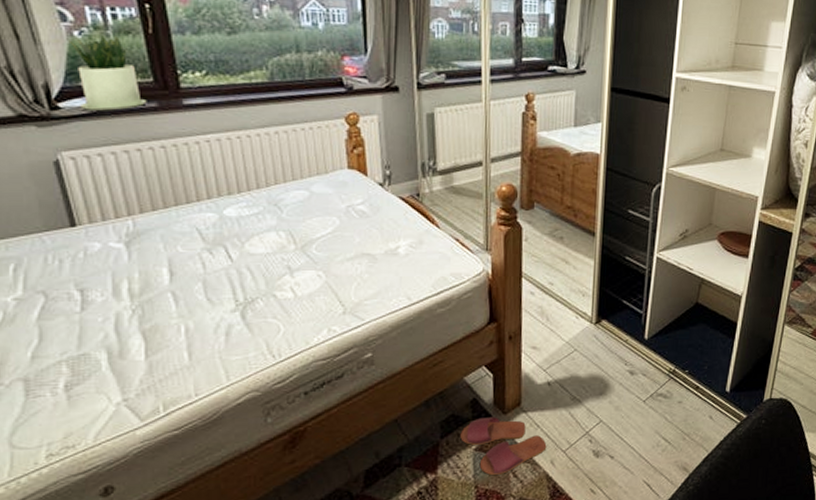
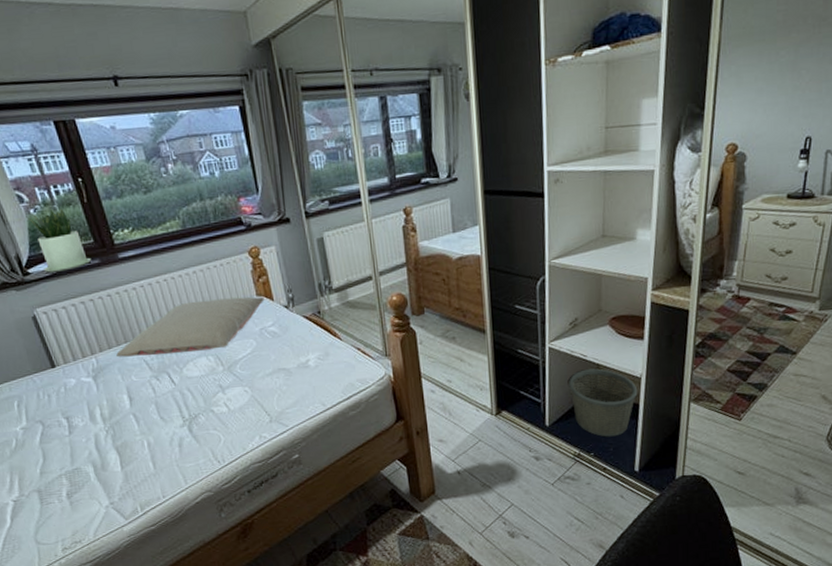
pillow: none [161,166,357,225] -> present [116,296,265,358]
slippers: present [460,417,547,476] -> none [384,505,464,557]
basket: none [672,283,738,355] -> present [569,368,638,437]

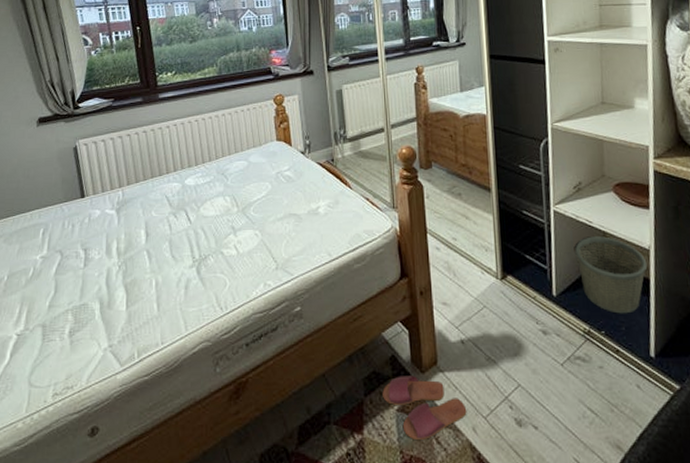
planter: present [27,209,92,273] -> none [88,52,136,108]
pillow: present [116,296,265,358] -> none [142,141,283,193]
slippers: none [384,505,464,557] -> present [382,376,467,441]

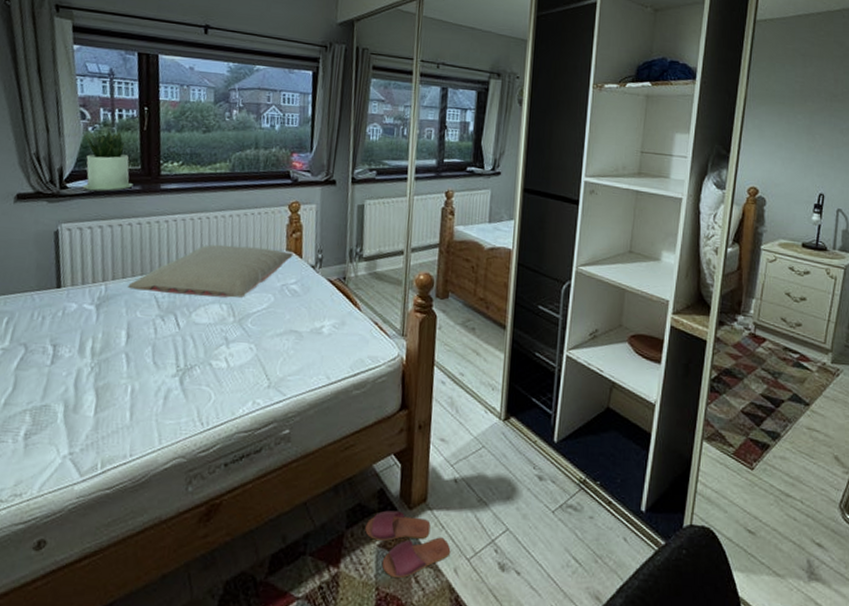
planter: none [88,52,136,108] -> present [83,130,134,192]
pillow: none [142,141,283,193] -> present [128,244,293,298]
basket: present [575,236,648,314] -> none [582,385,651,467]

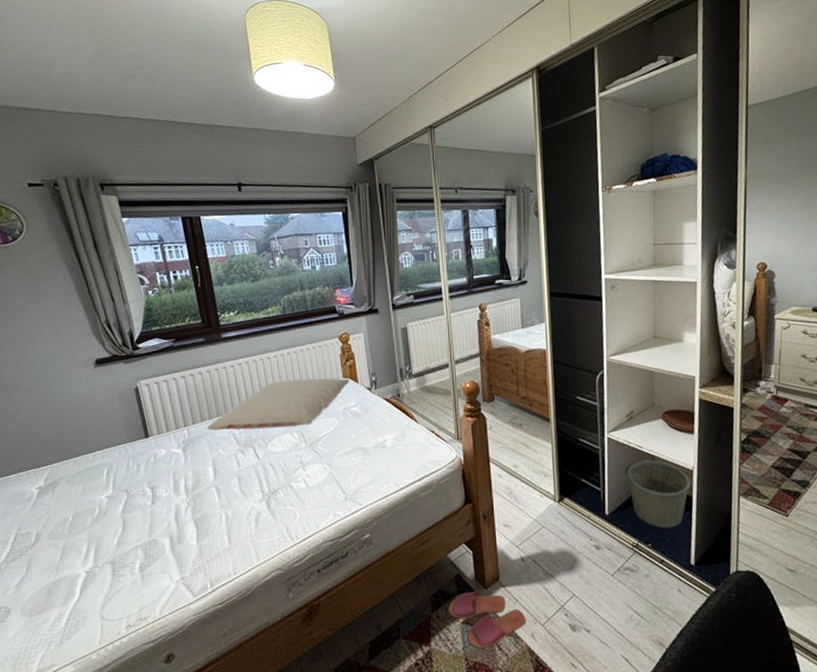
planter: present [83,130,134,192] -> none [145,292,197,348]
basket: none [582,385,651,467] -> present [626,460,691,528]

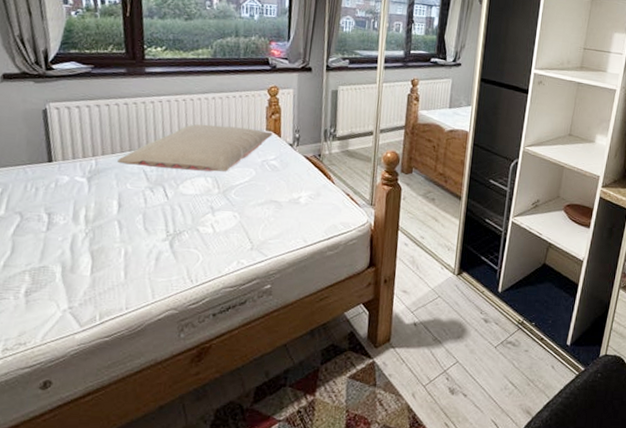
slippers: present [448,591,527,649] -> none [337,349,410,403]
basket: present [626,460,691,528] -> none [523,246,579,310]

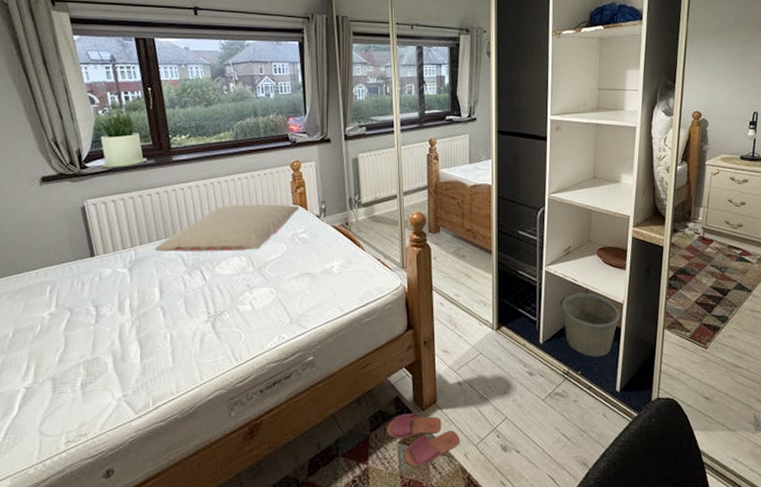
planter: none [67,15,119,74] -> present [95,113,148,168]
slippers: none [337,349,410,403] -> present [387,413,460,467]
basket: none [523,246,579,310] -> present [561,293,620,357]

